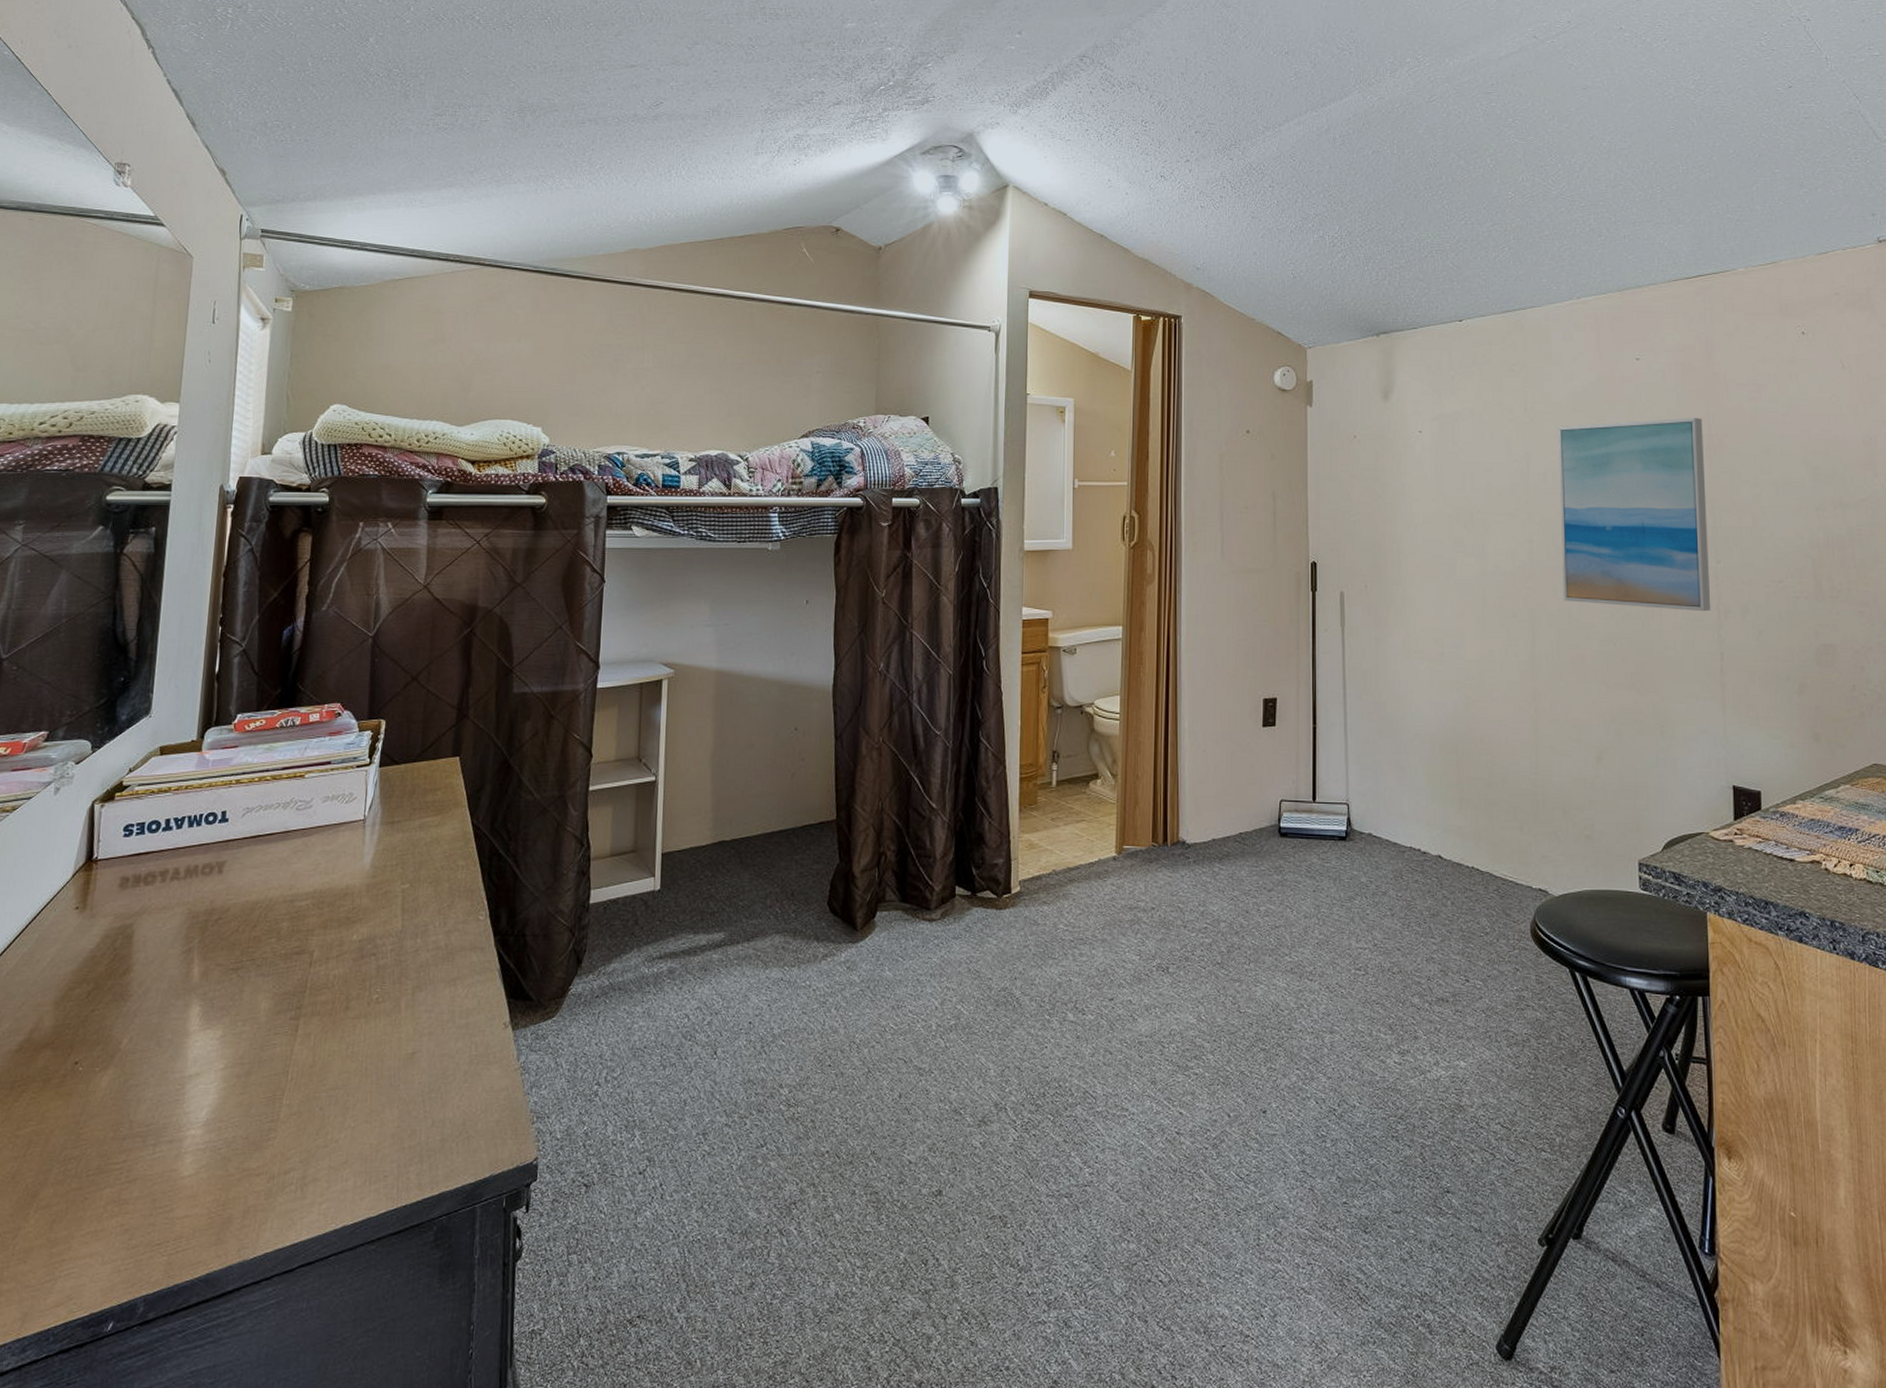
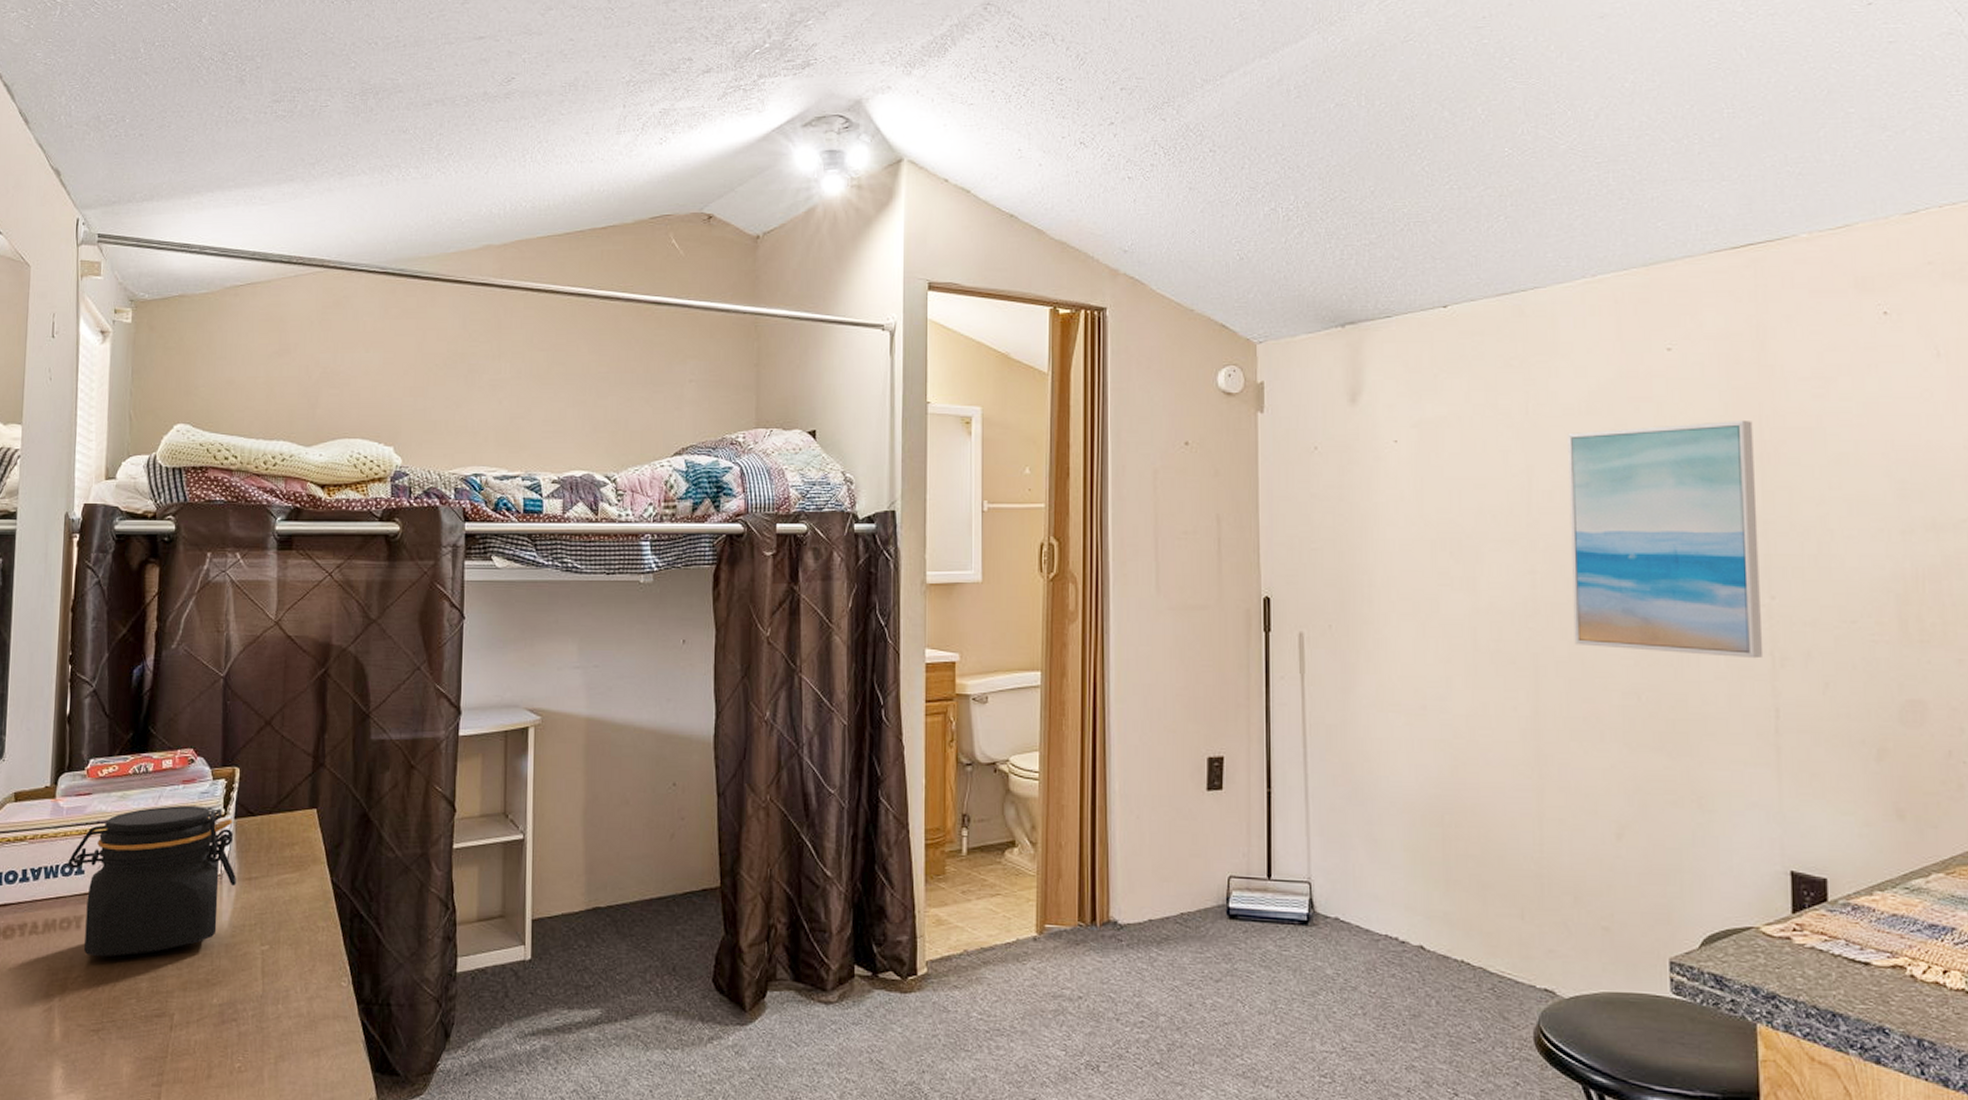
jar: none [212,756,379,900] -> present [68,806,236,957]

